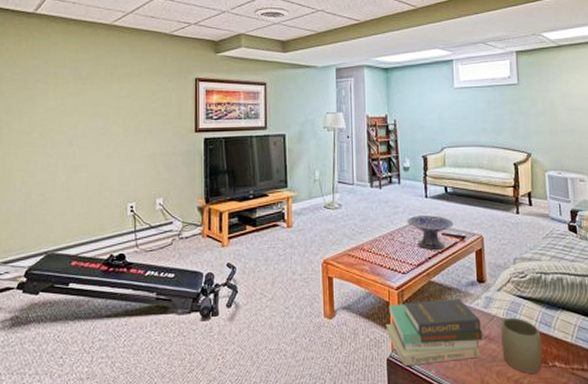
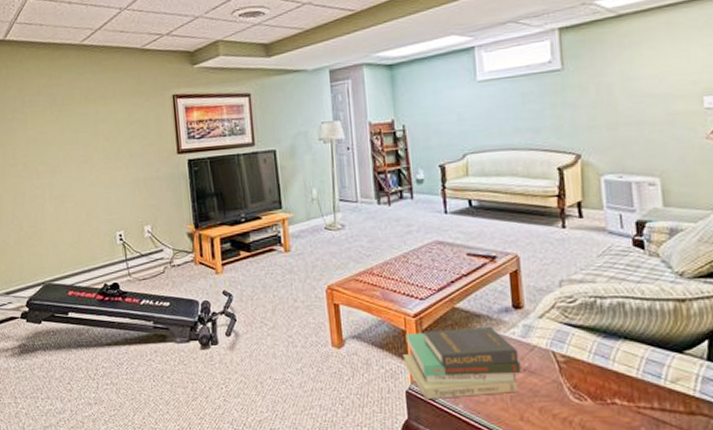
decorative bowl: present [406,215,454,251] -> none [422,233,481,274]
mug: present [501,317,543,373] -> none [543,348,599,411]

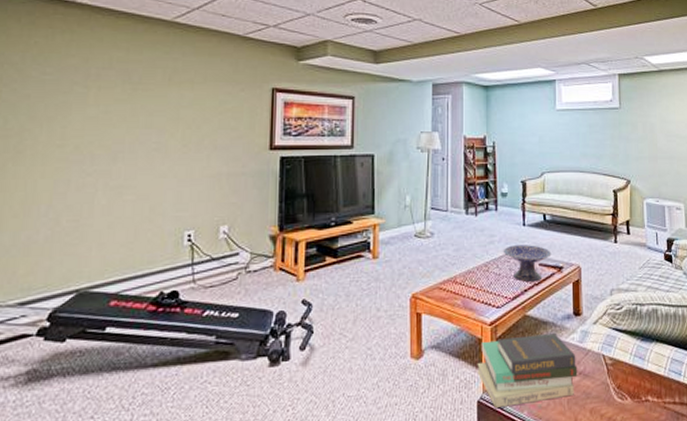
decorative bowl: none [422,233,481,274] -> present [503,245,552,283]

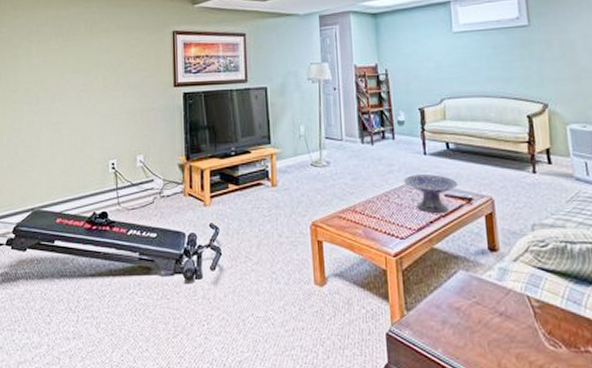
books: present [477,332,578,408] -> none [383,268,498,342]

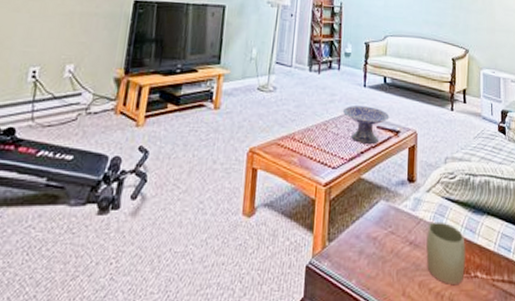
mug: none [519,292,573,358] -> present [426,221,466,284]

